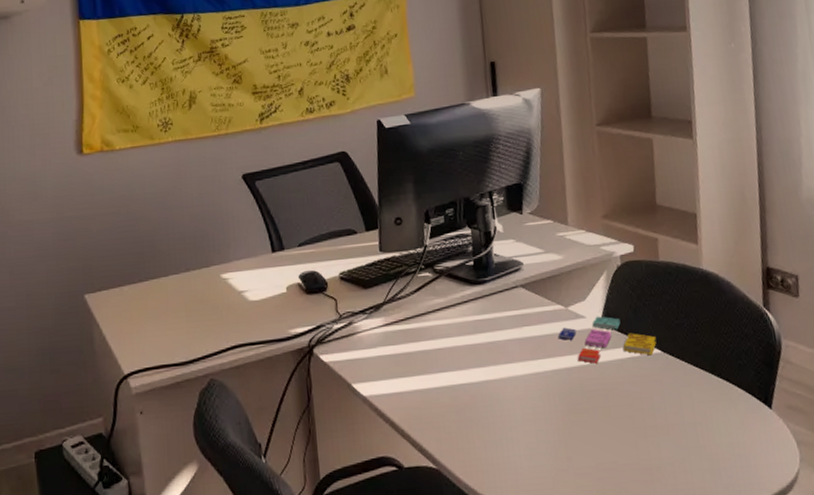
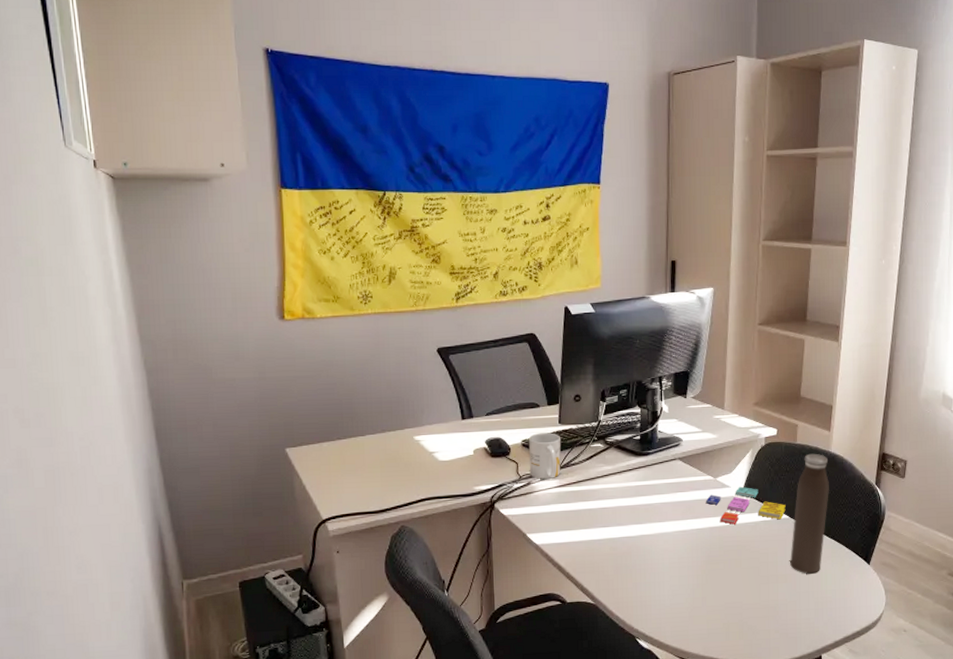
mug: none [346,262,386,317] -> present [528,432,562,479]
water bottle: none [666,271,711,423] -> present [790,453,829,574]

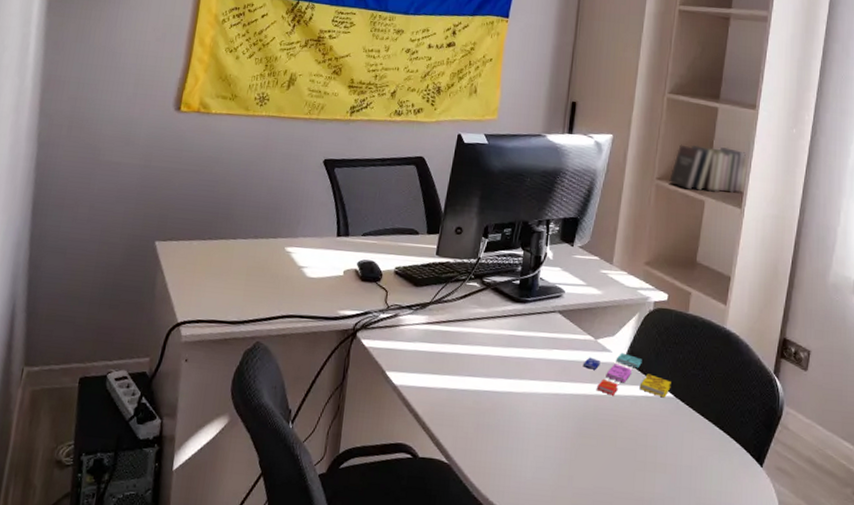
mug: present [528,432,562,479] -> none [398,262,437,314]
books: none [770,285,843,331] -> present [669,144,749,194]
water bottle: present [790,453,829,574] -> none [671,327,722,468]

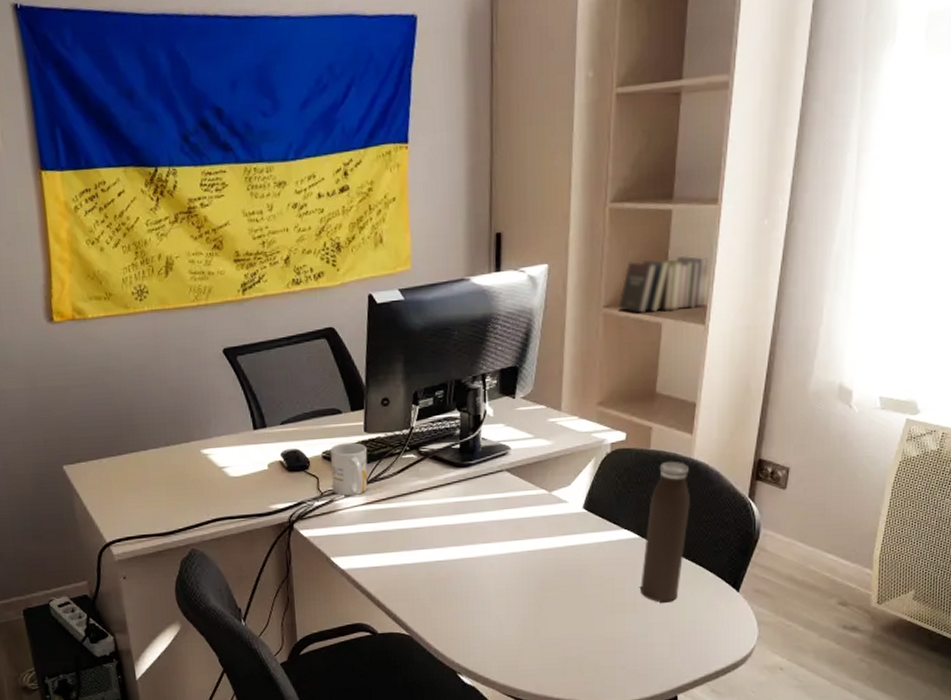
mug: none [398,262,437,314] -> present [329,442,368,496]
books: present [584,352,671,398] -> none [539,501,636,546]
water bottle: none [671,327,722,468] -> present [640,461,690,603]

